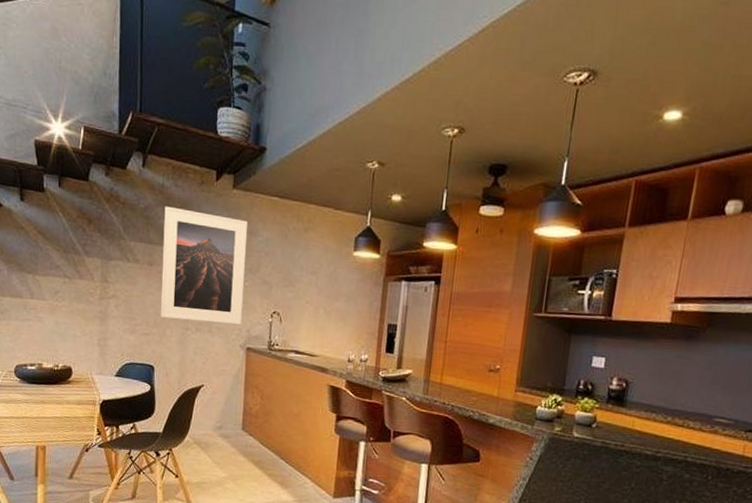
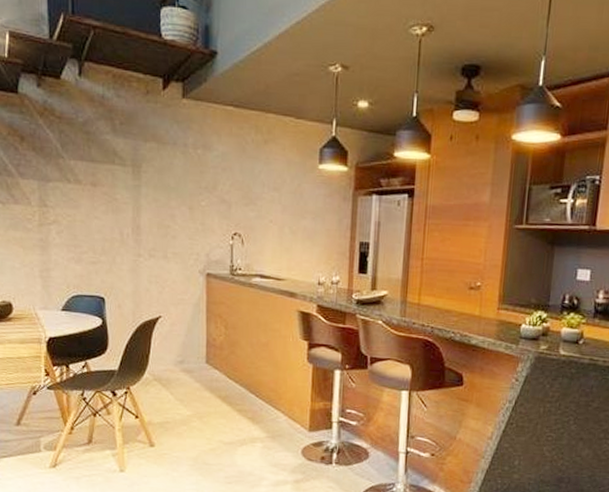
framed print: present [160,206,248,325] -> none [107,119,201,249]

